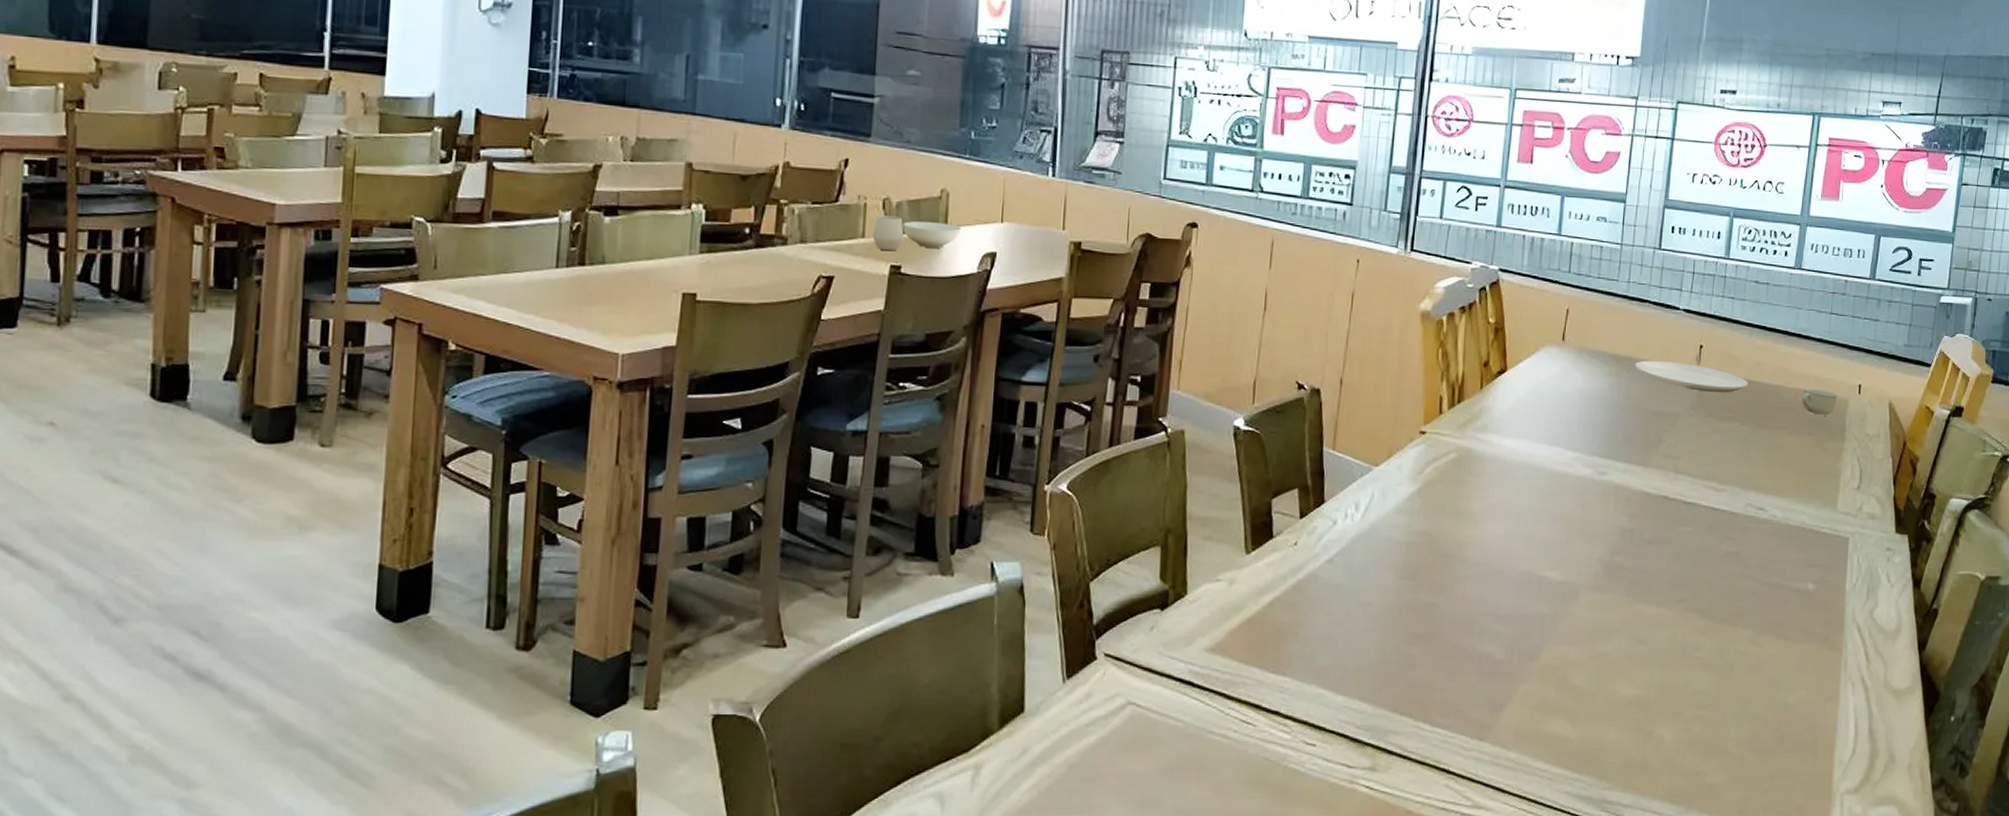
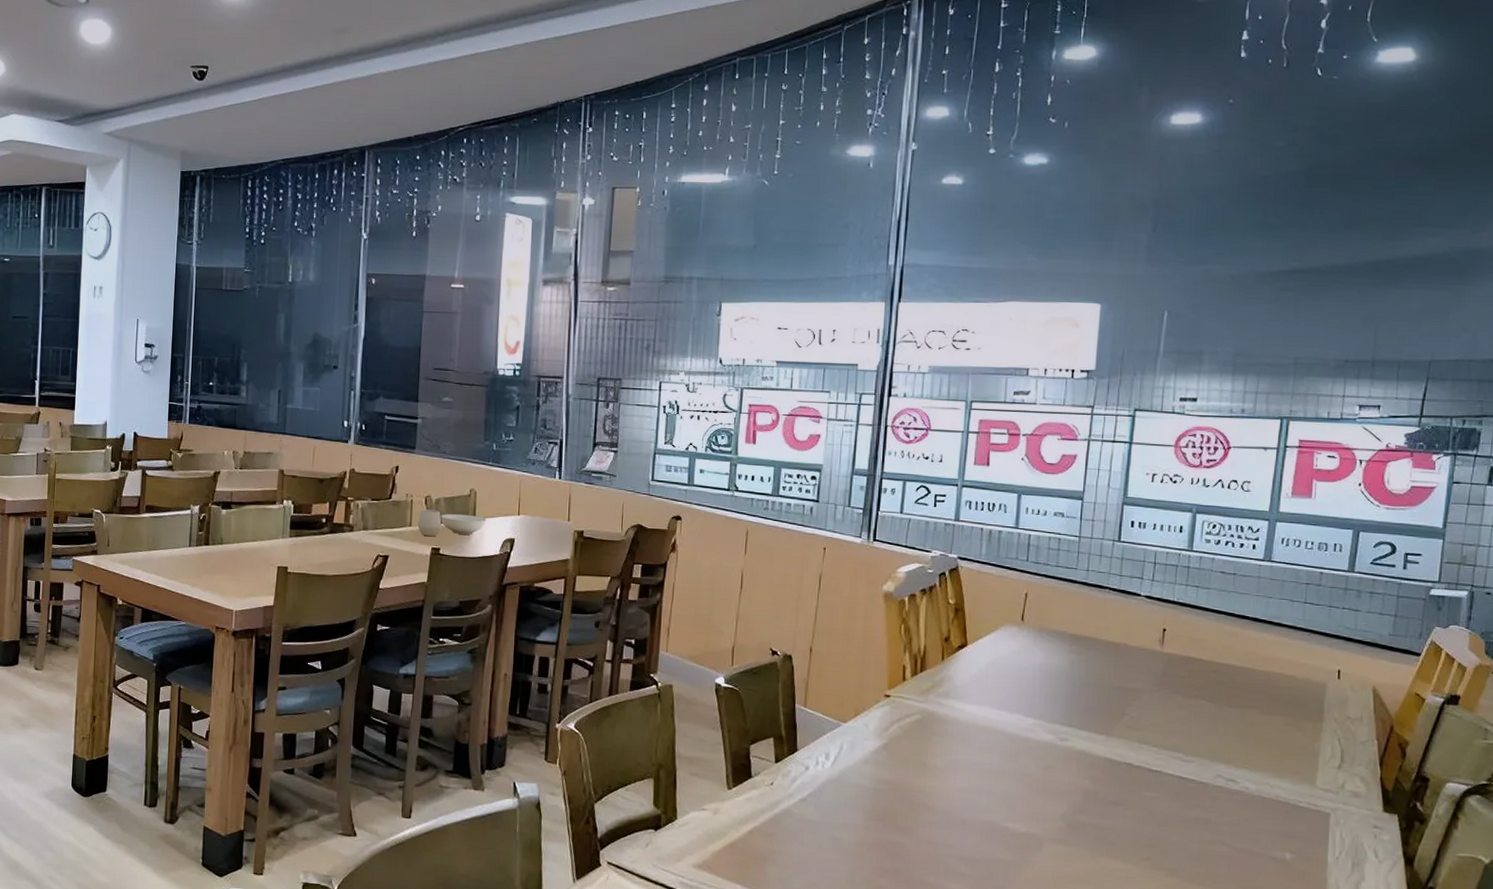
plate: present [1634,360,1748,393] -> none [1095,640,1215,673]
cup: present [1801,388,1839,416] -> none [1274,671,1315,698]

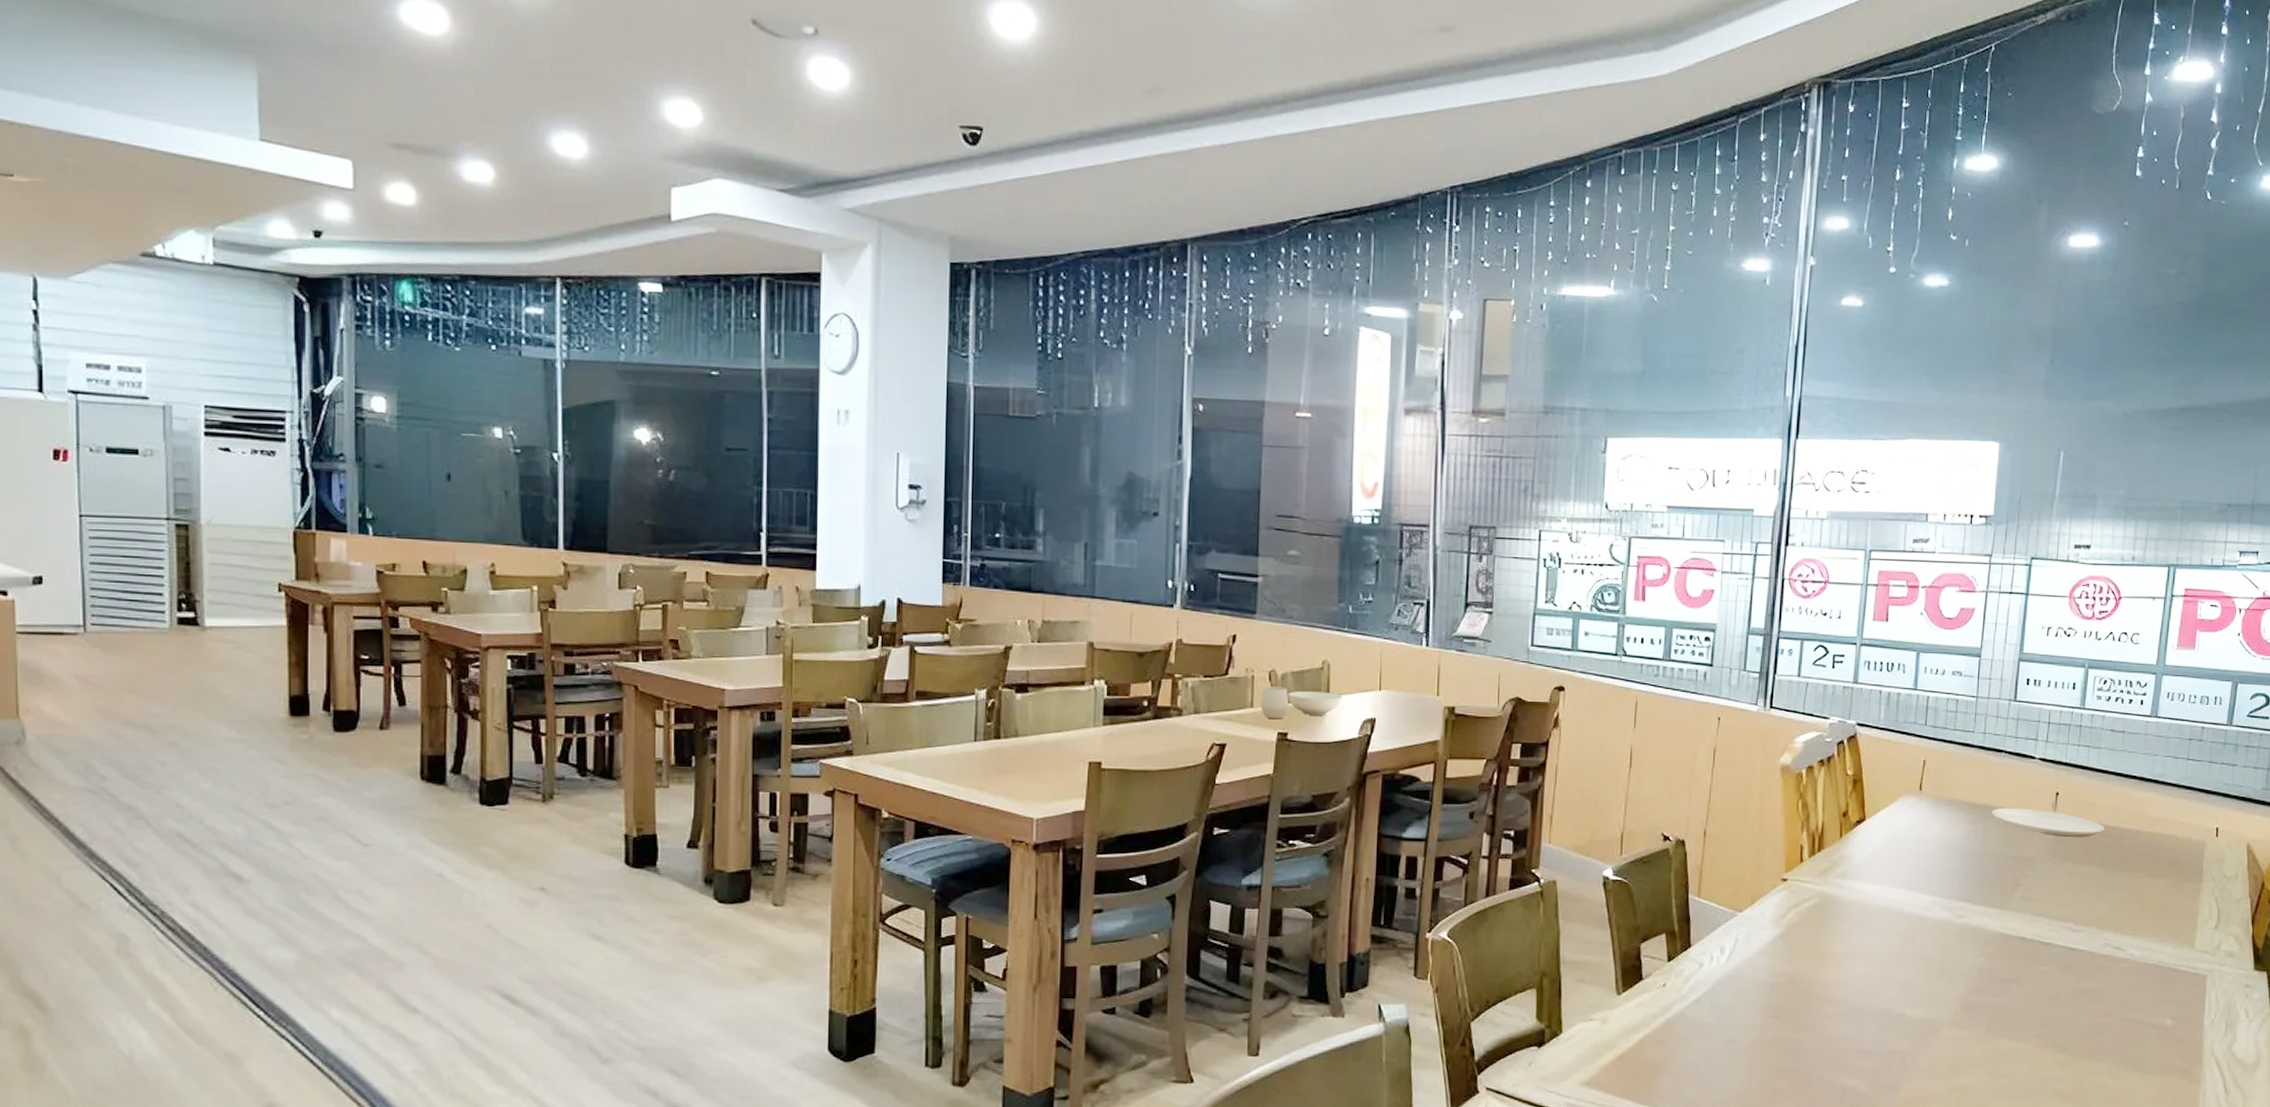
plate: none [1095,640,1215,673] -> present [1991,807,2104,838]

